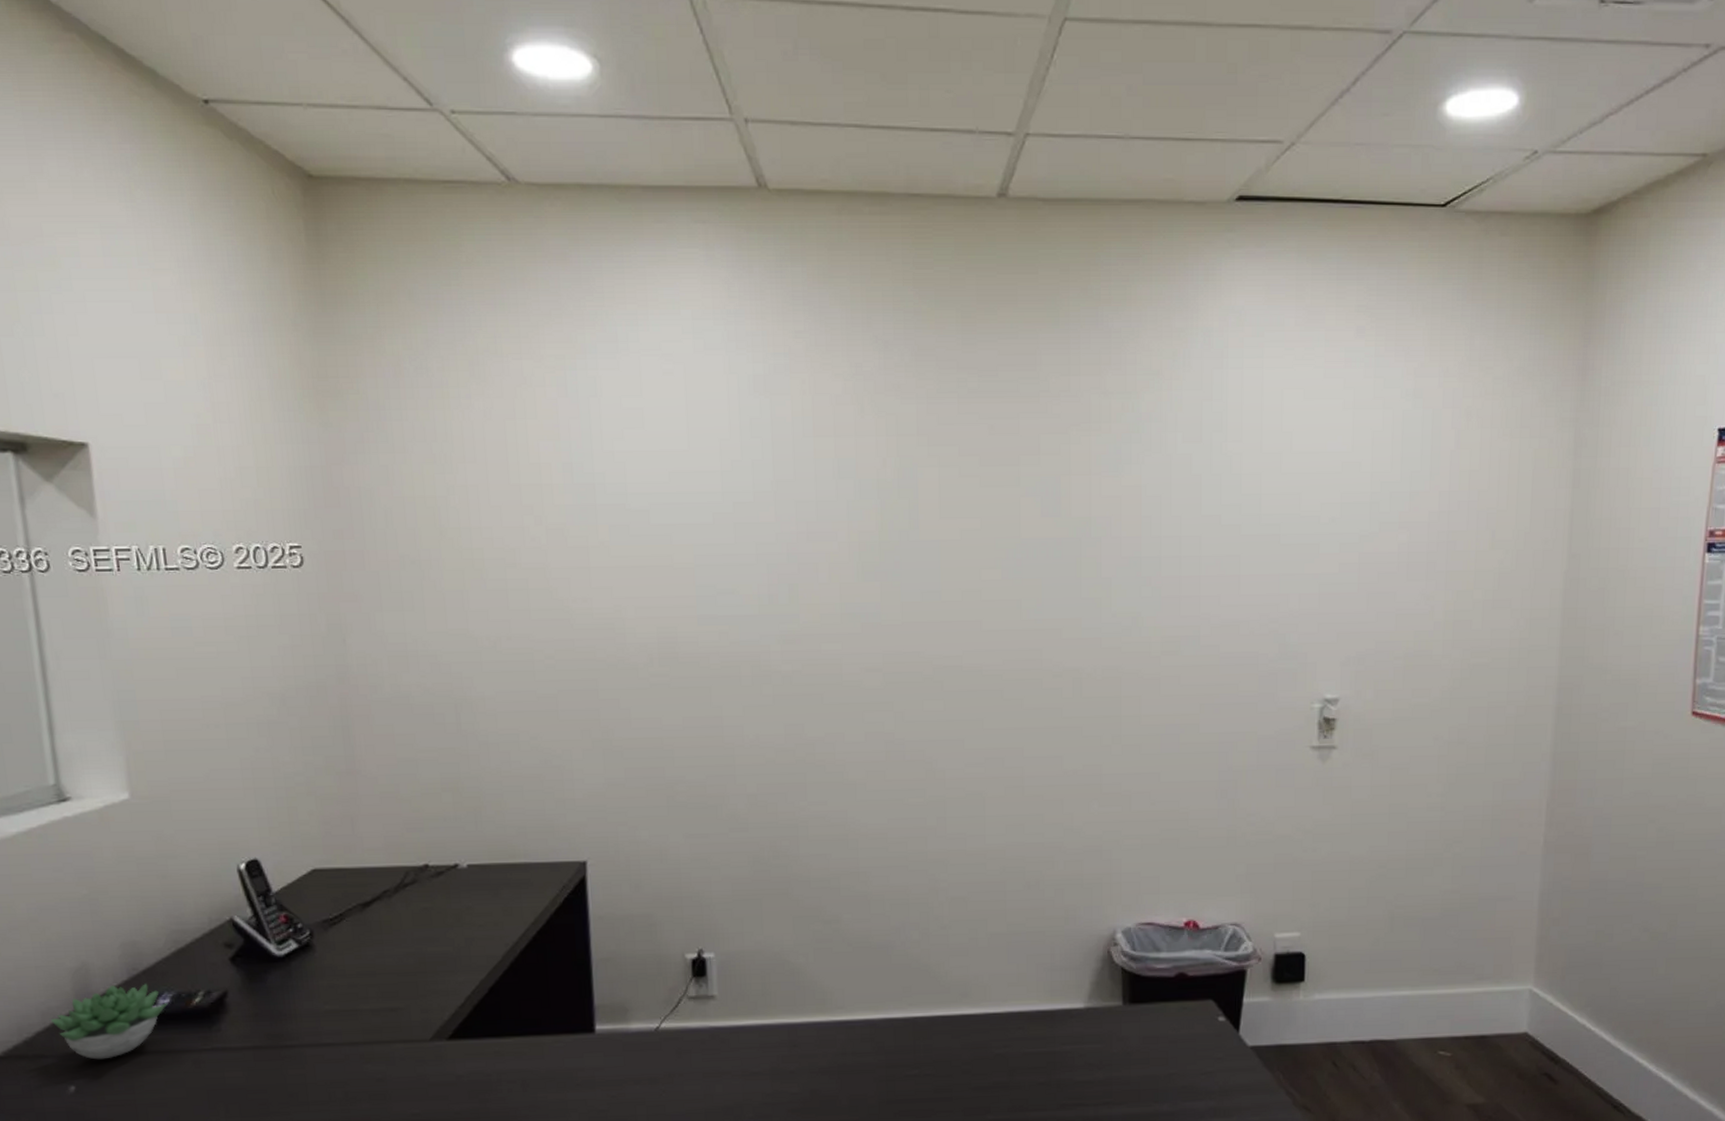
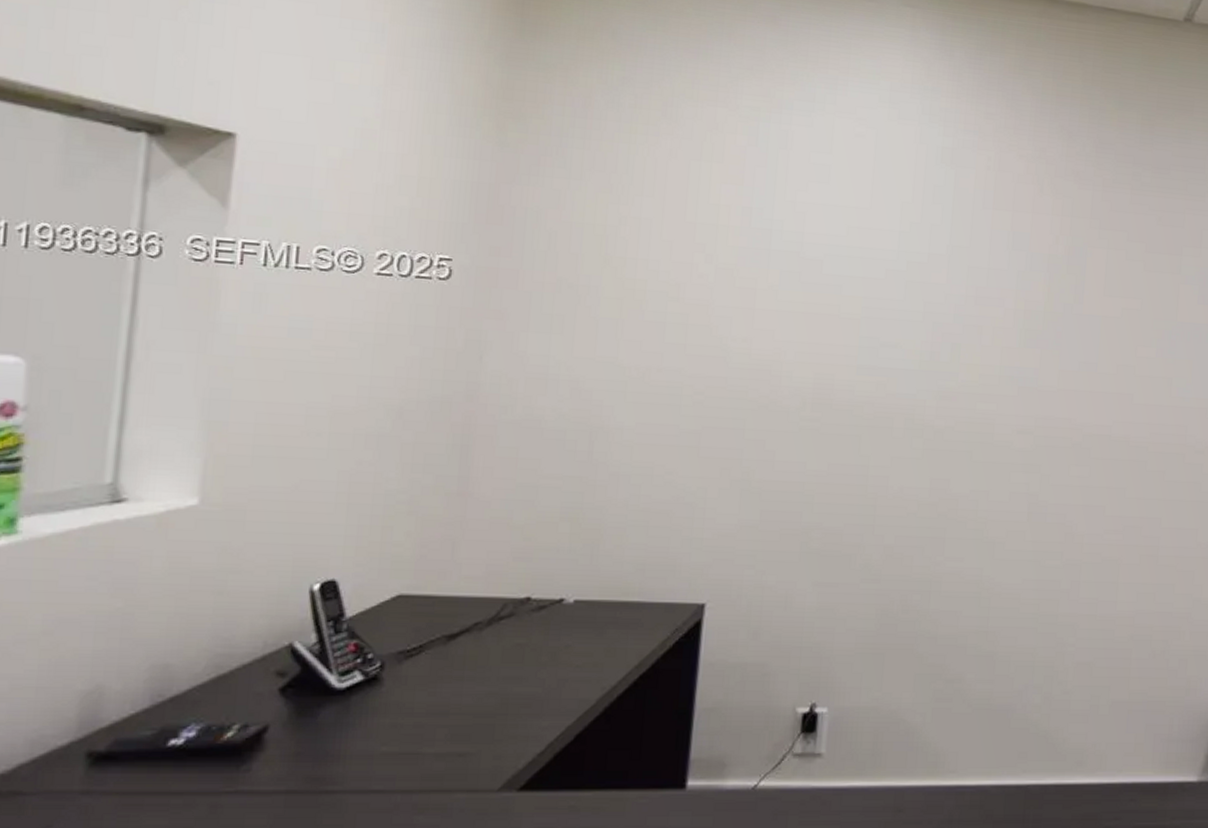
succulent plant: present [51,983,169,1060] -> none [41,713,194,800]

